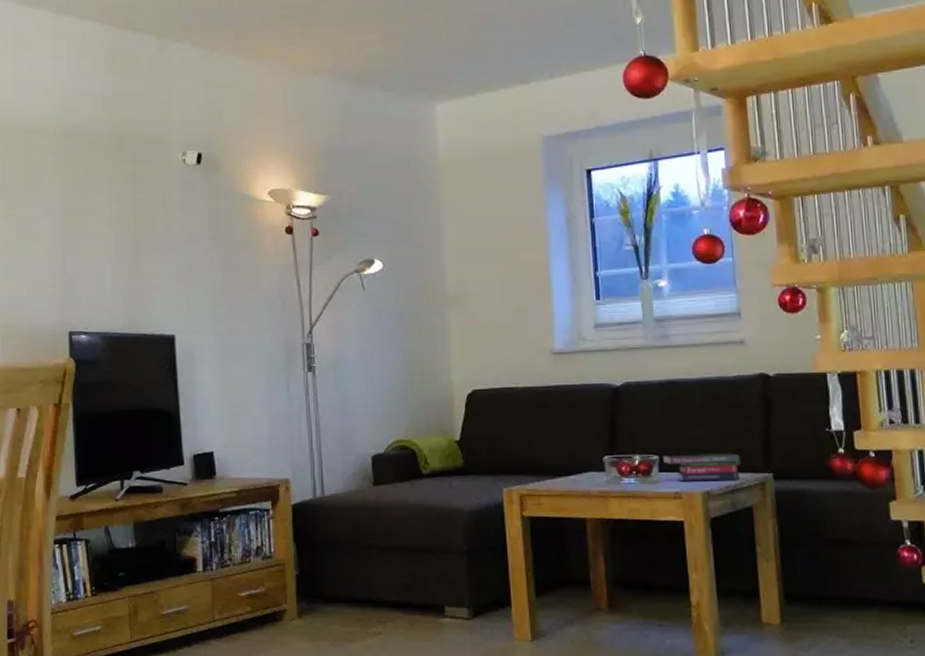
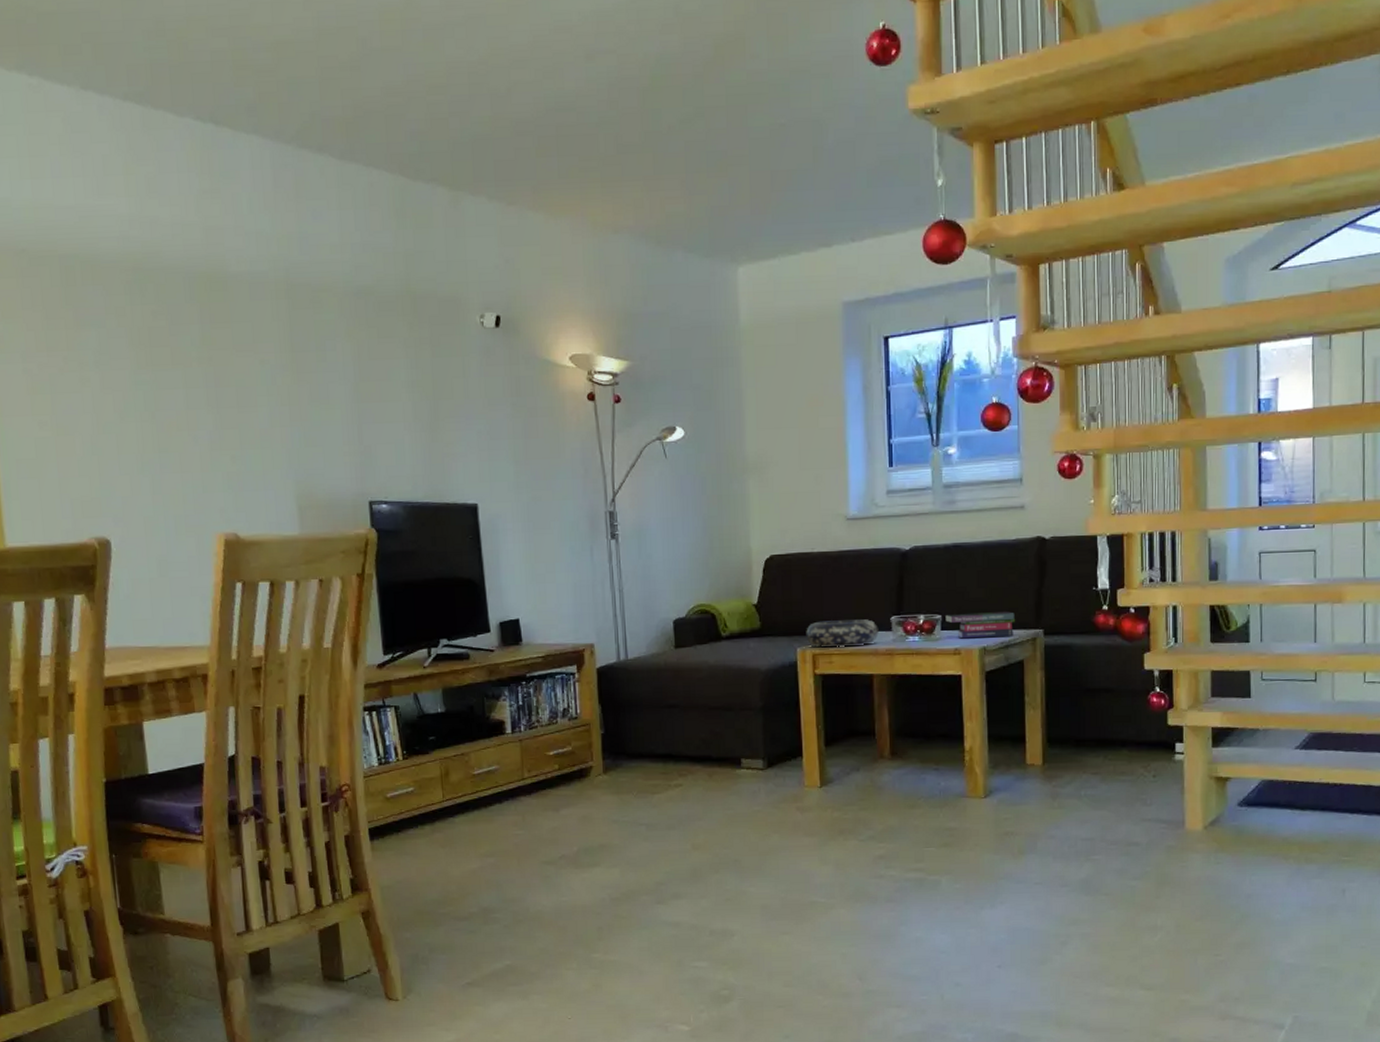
decorative bowl: none [512,459,591,488] -> present [806,619,879,648]

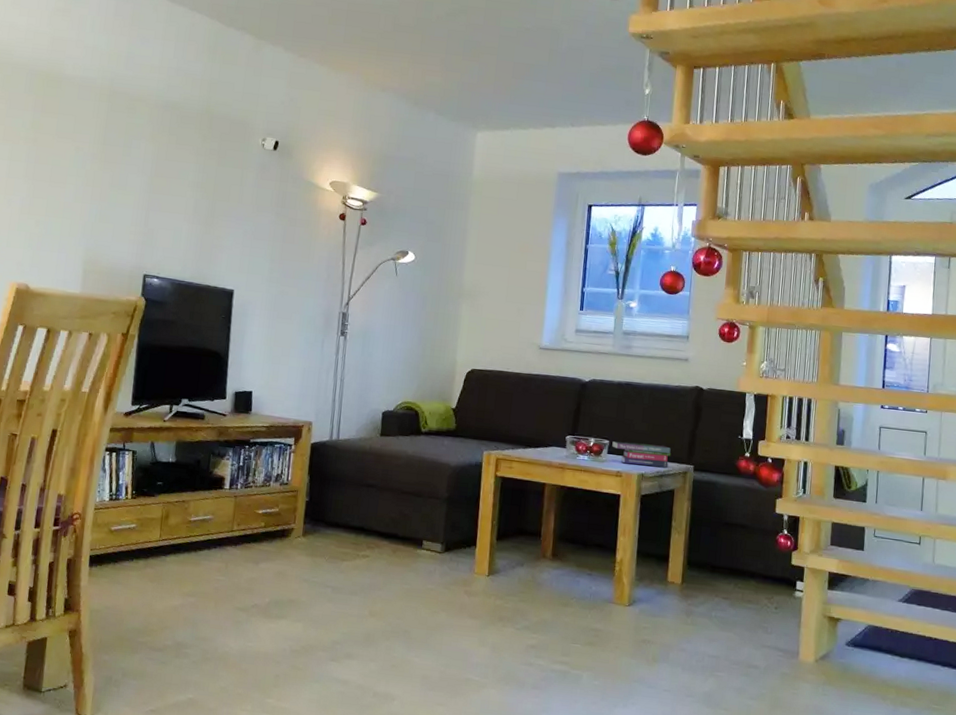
decorative bowl: present [806,619,879,648] -> none [492,431,555,457]

